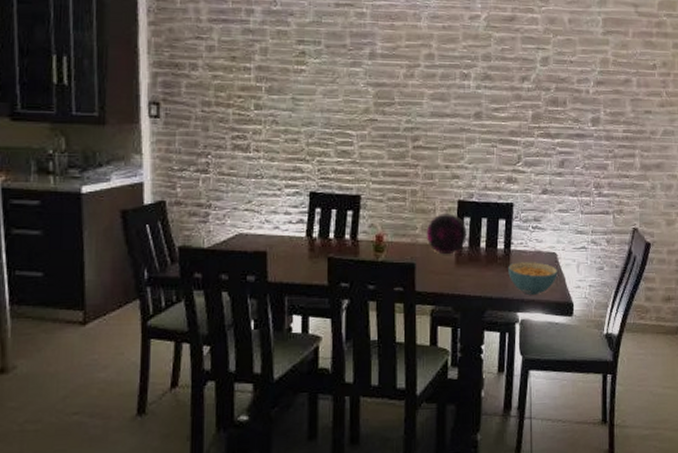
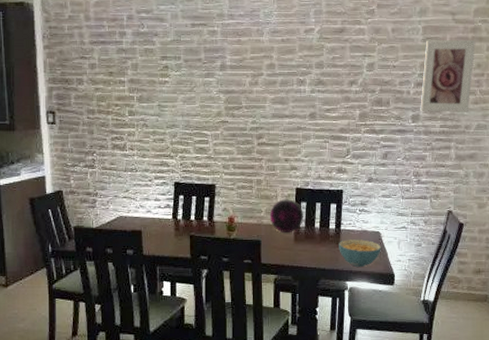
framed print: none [601,33,661,116] -> present [420,39,476,112]

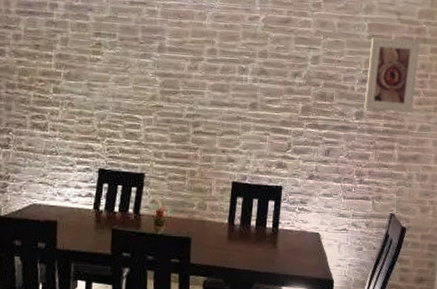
decorative orb: present [269,199,303,234] -> none [202,193,239,231]
cereal bowl: present [339,239,381,267] -> none [275,240,320,271]

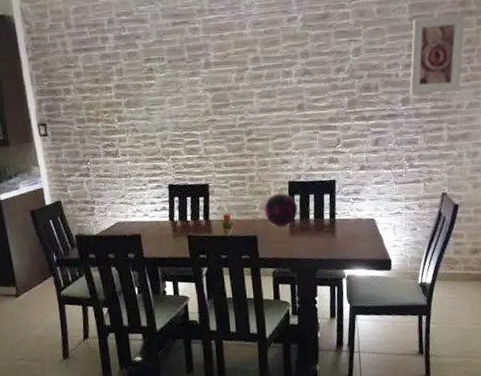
decorative orb: none [202,193,239,231] -> present [264,193,298,227]

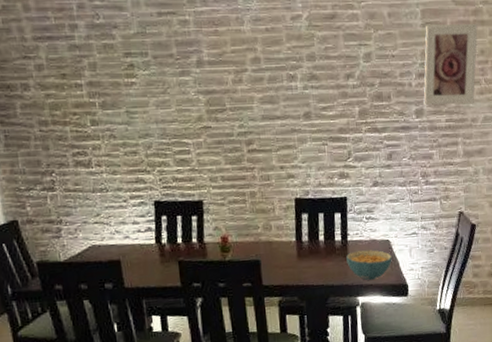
decorative orb: present [264,193,298,227] -> none [267,211,306,250]
cereal bowl: none [334,228,377,255] -> present [346,250,392,280]

